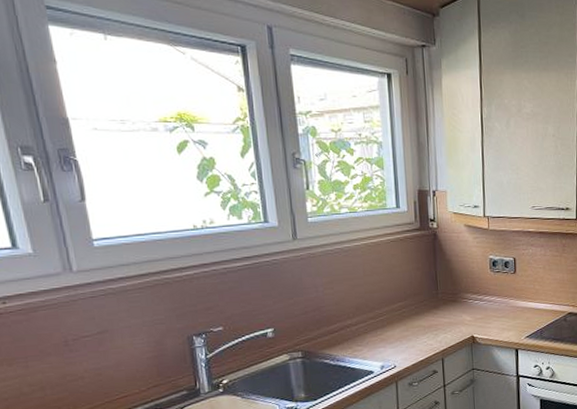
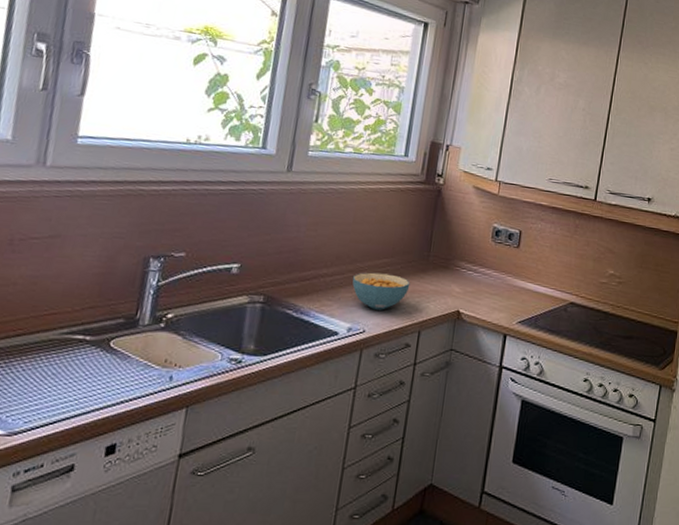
cereal bowl: none [374,315,426,347] -> present [352,272,410,310]

